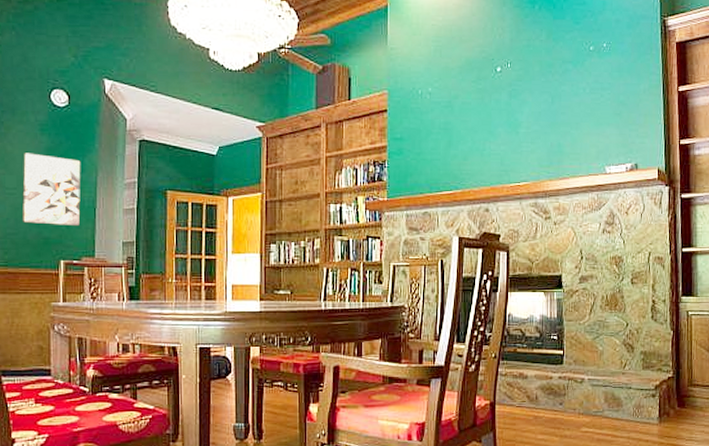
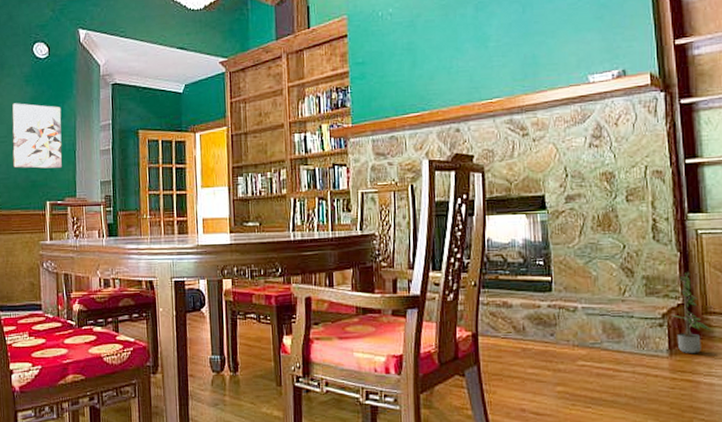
potted plant: none [663,348,694,422] -> present [672,271,711,354]

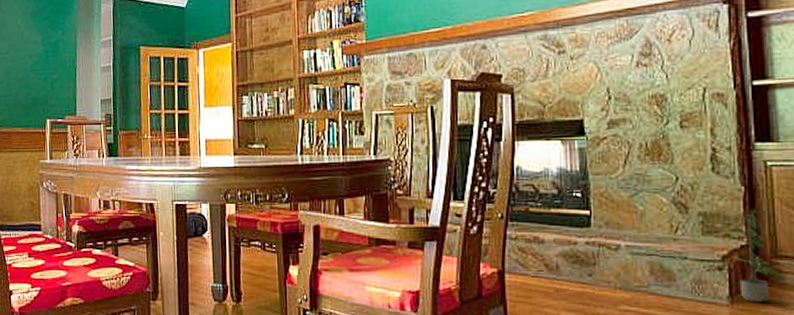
wall art: present [11,103,62,169] -> none [13,18,63,86]

